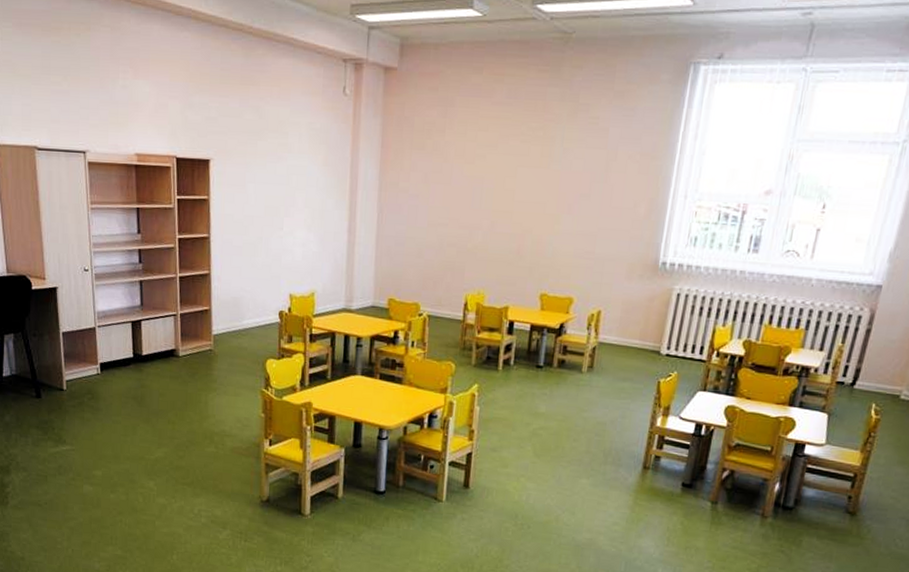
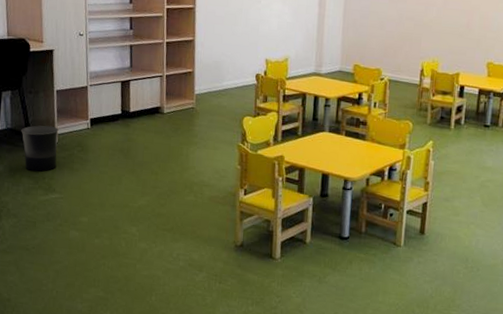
waste bin: none [26,371,67,422] -> present [21,125,59,172]

